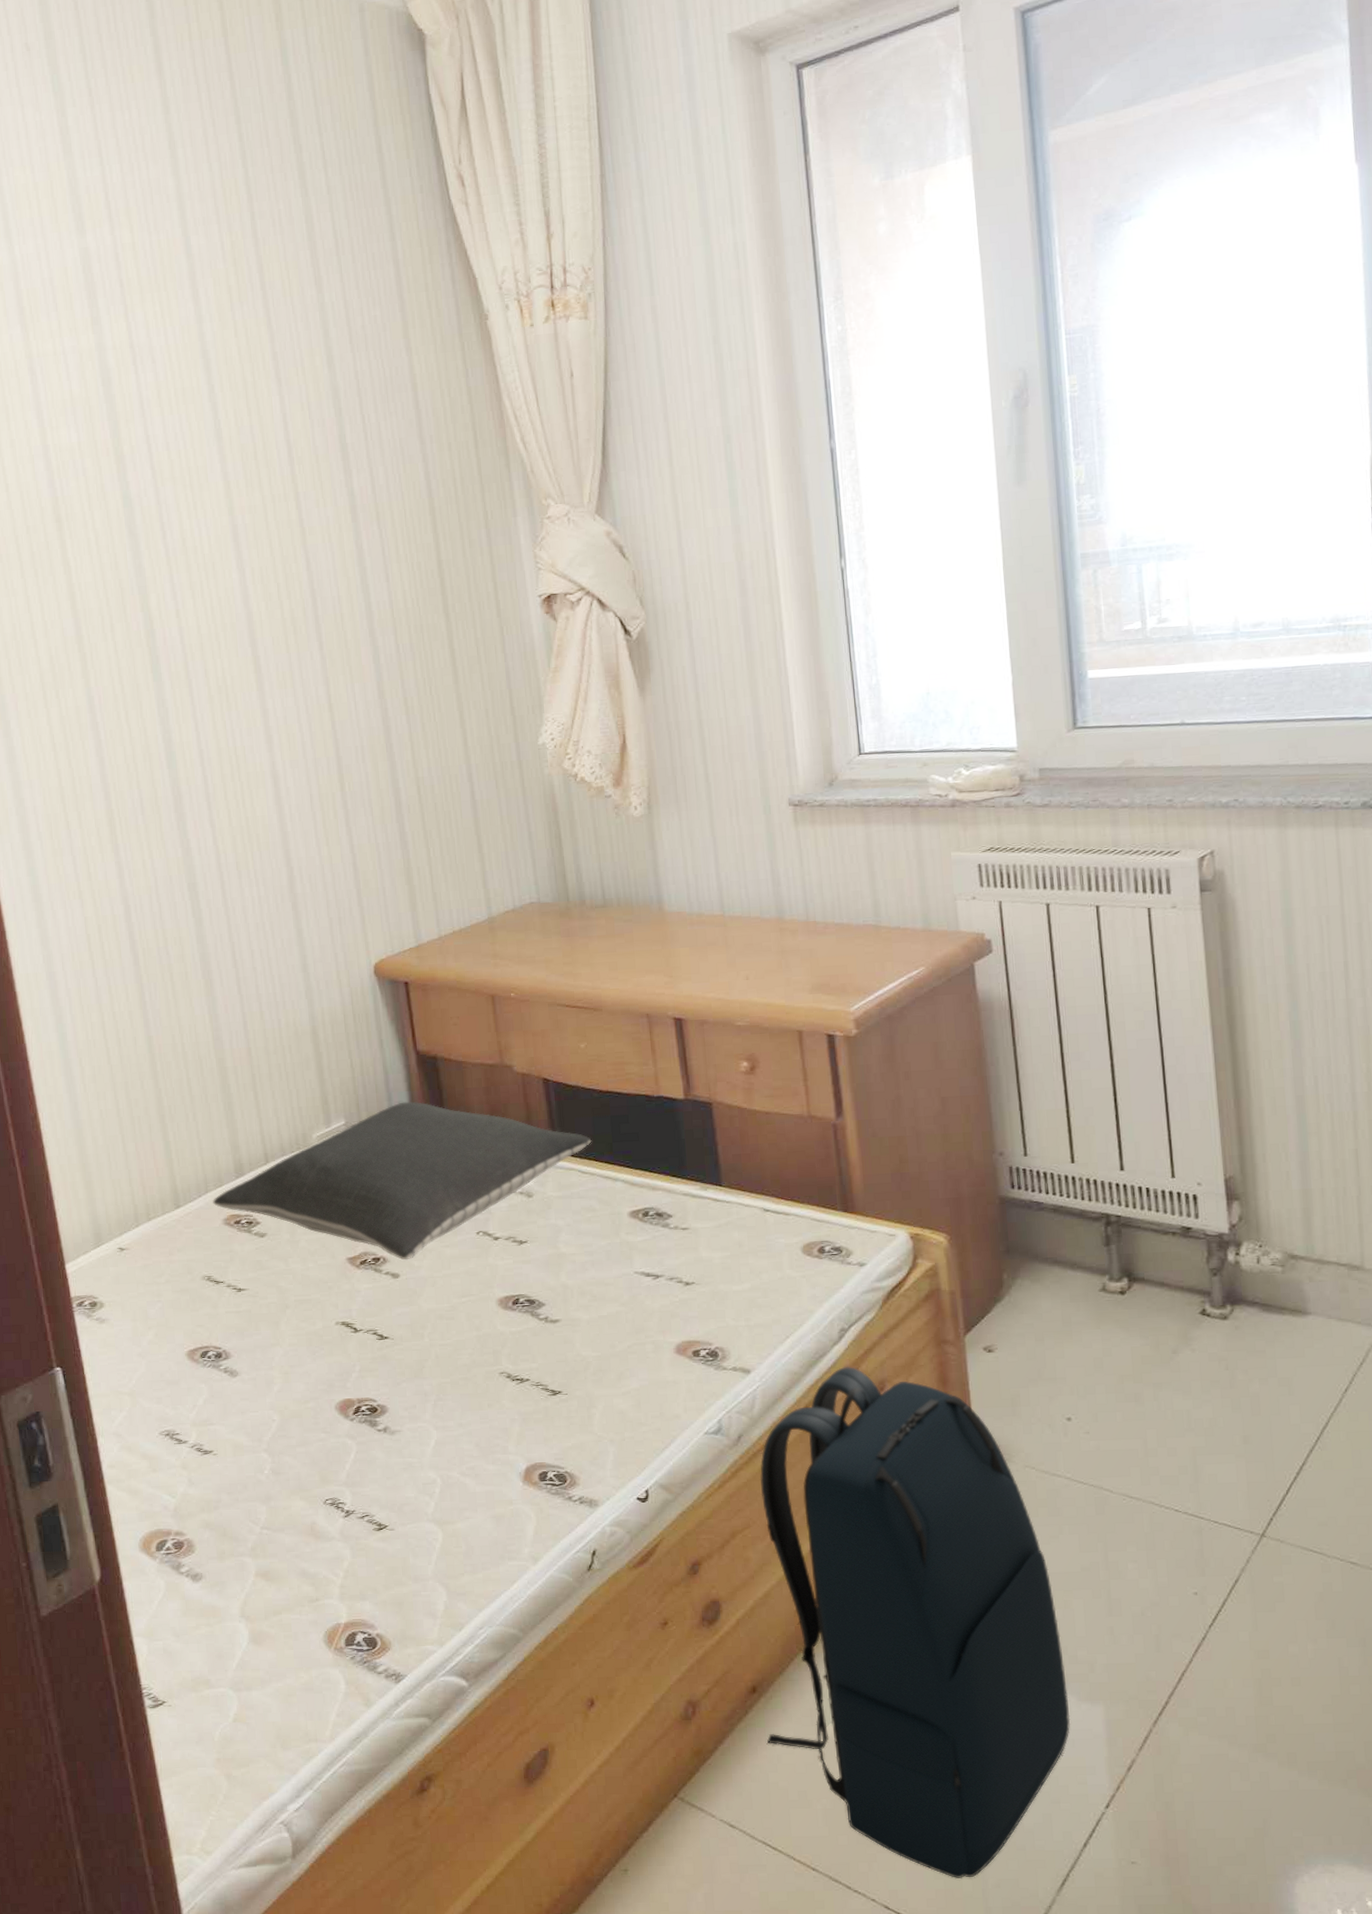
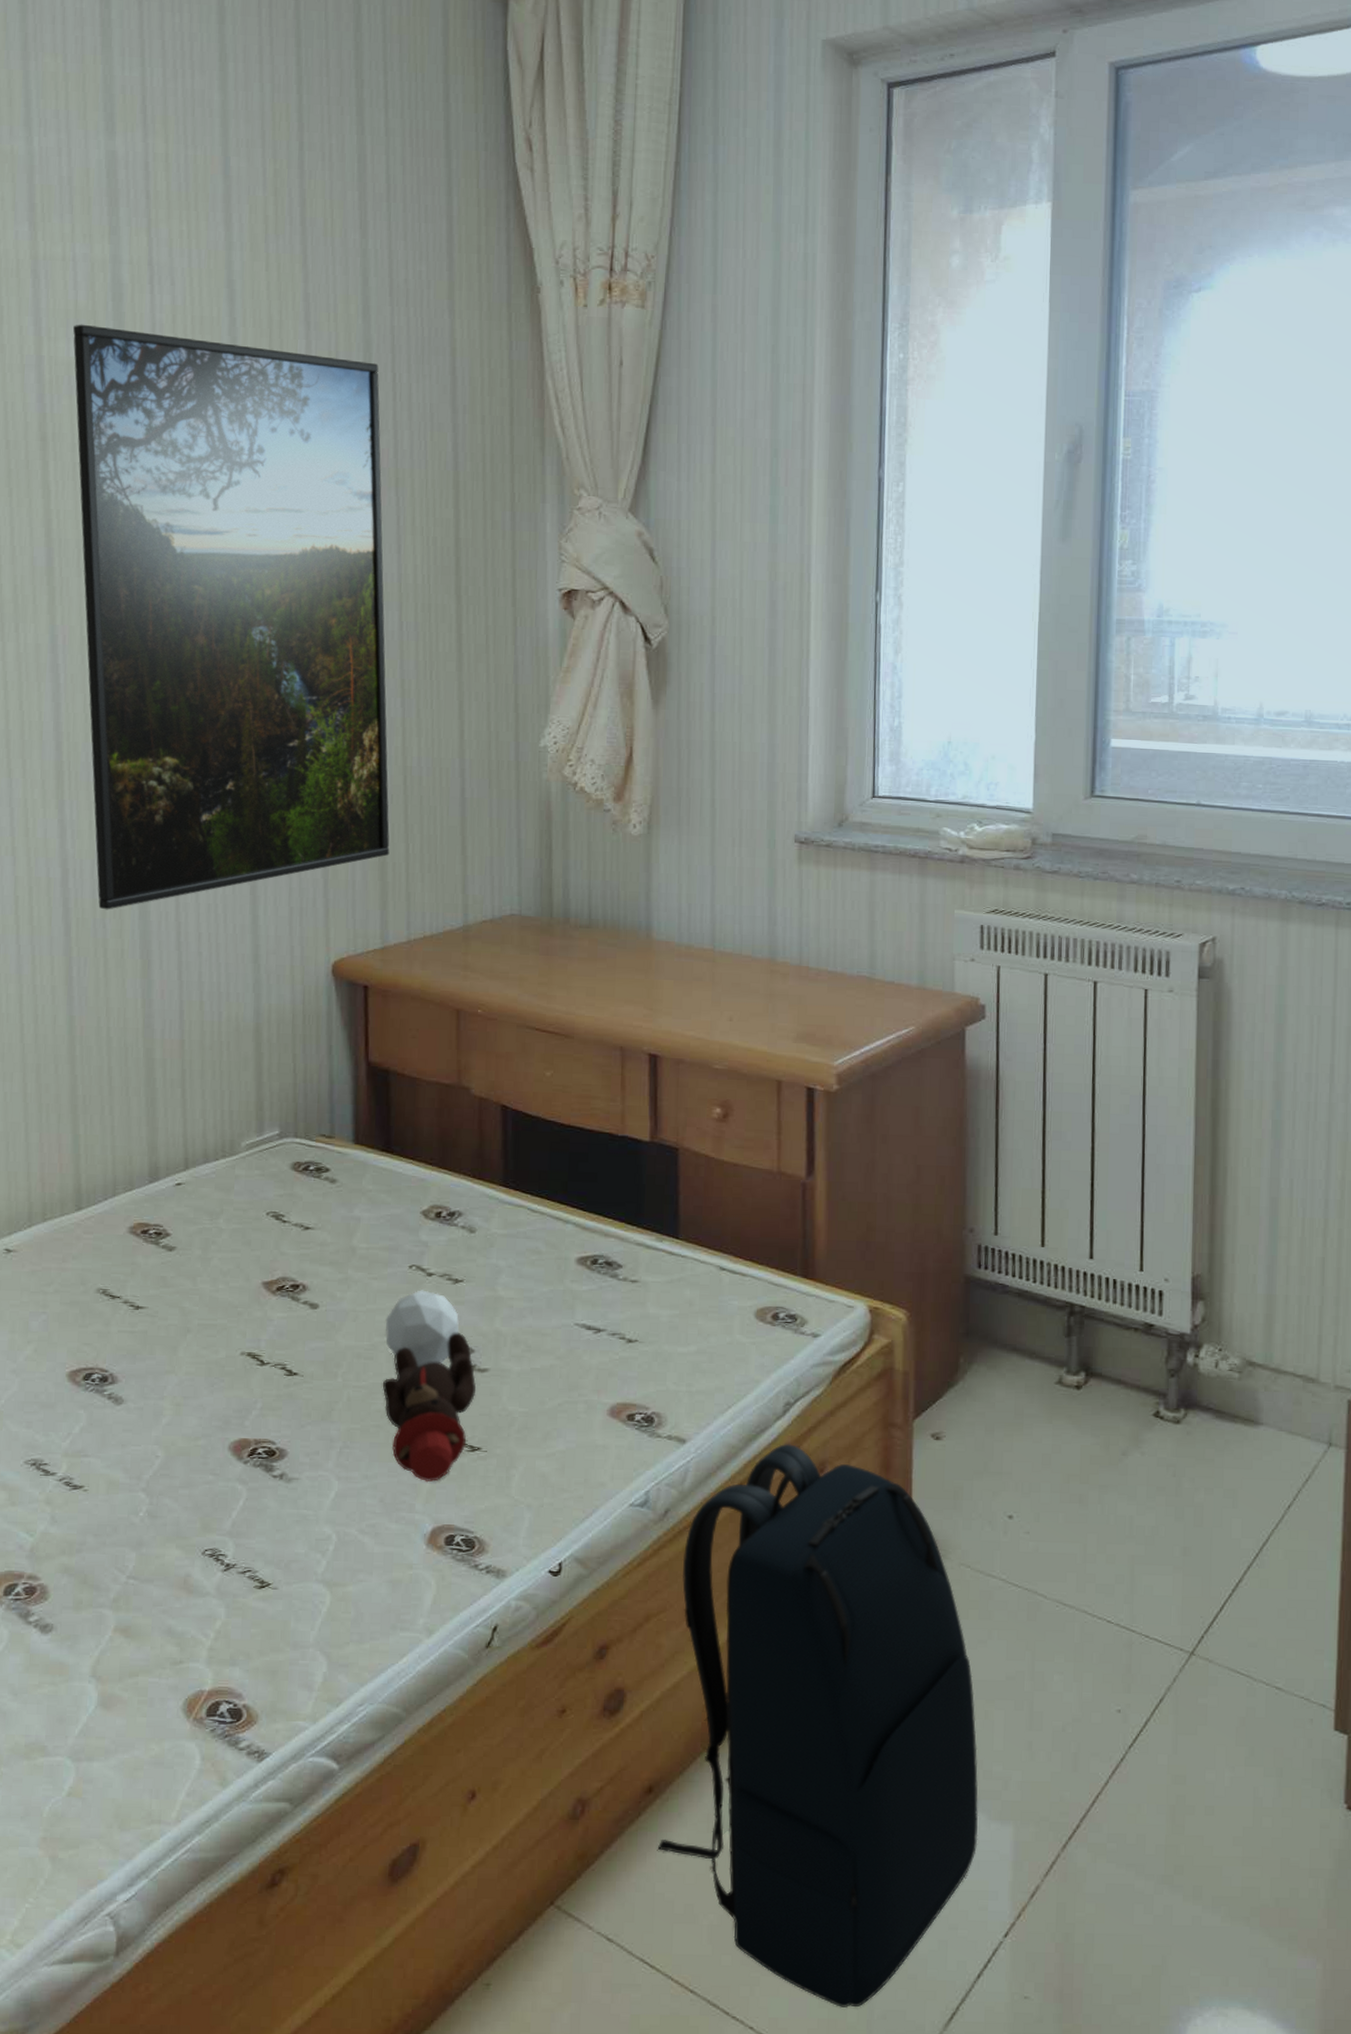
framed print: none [72,408,413,939] -> present [73,324,390,910]
pillow: present [213,1101,592,1261] -> none [119,1115,546,1290]
teddy bear: none [461,1253,551,1426] -> present [382,1290,477,1483]

